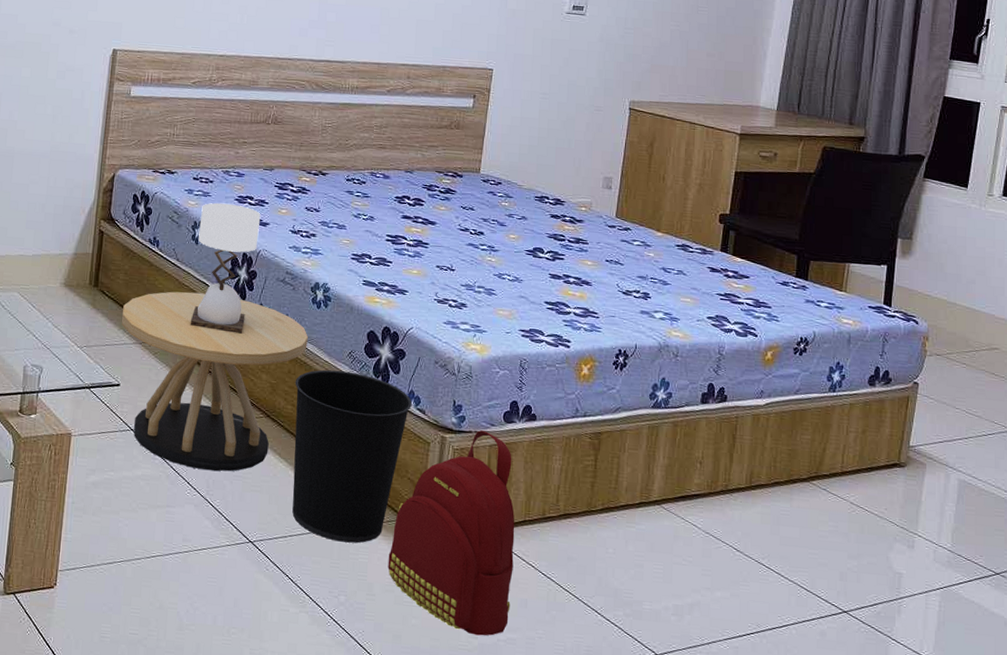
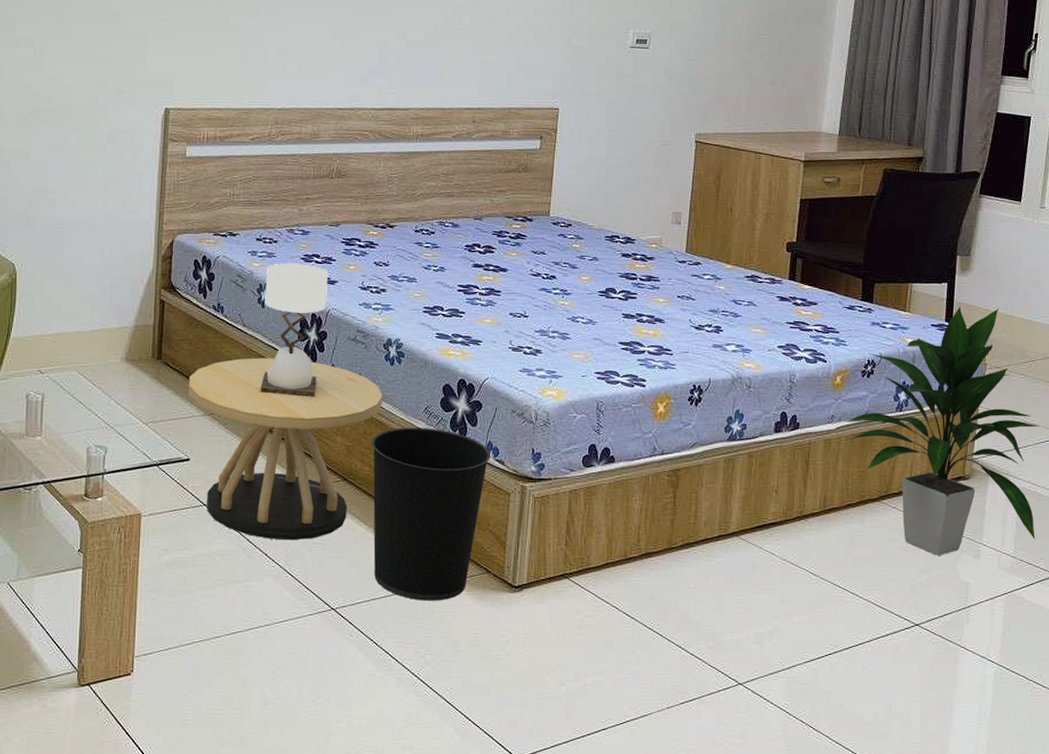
backpack: present [388,430,515,636] -> none [473,477,598,682]
indoor plant: none [774,290,983,543] -> present [844,306,1040,555]

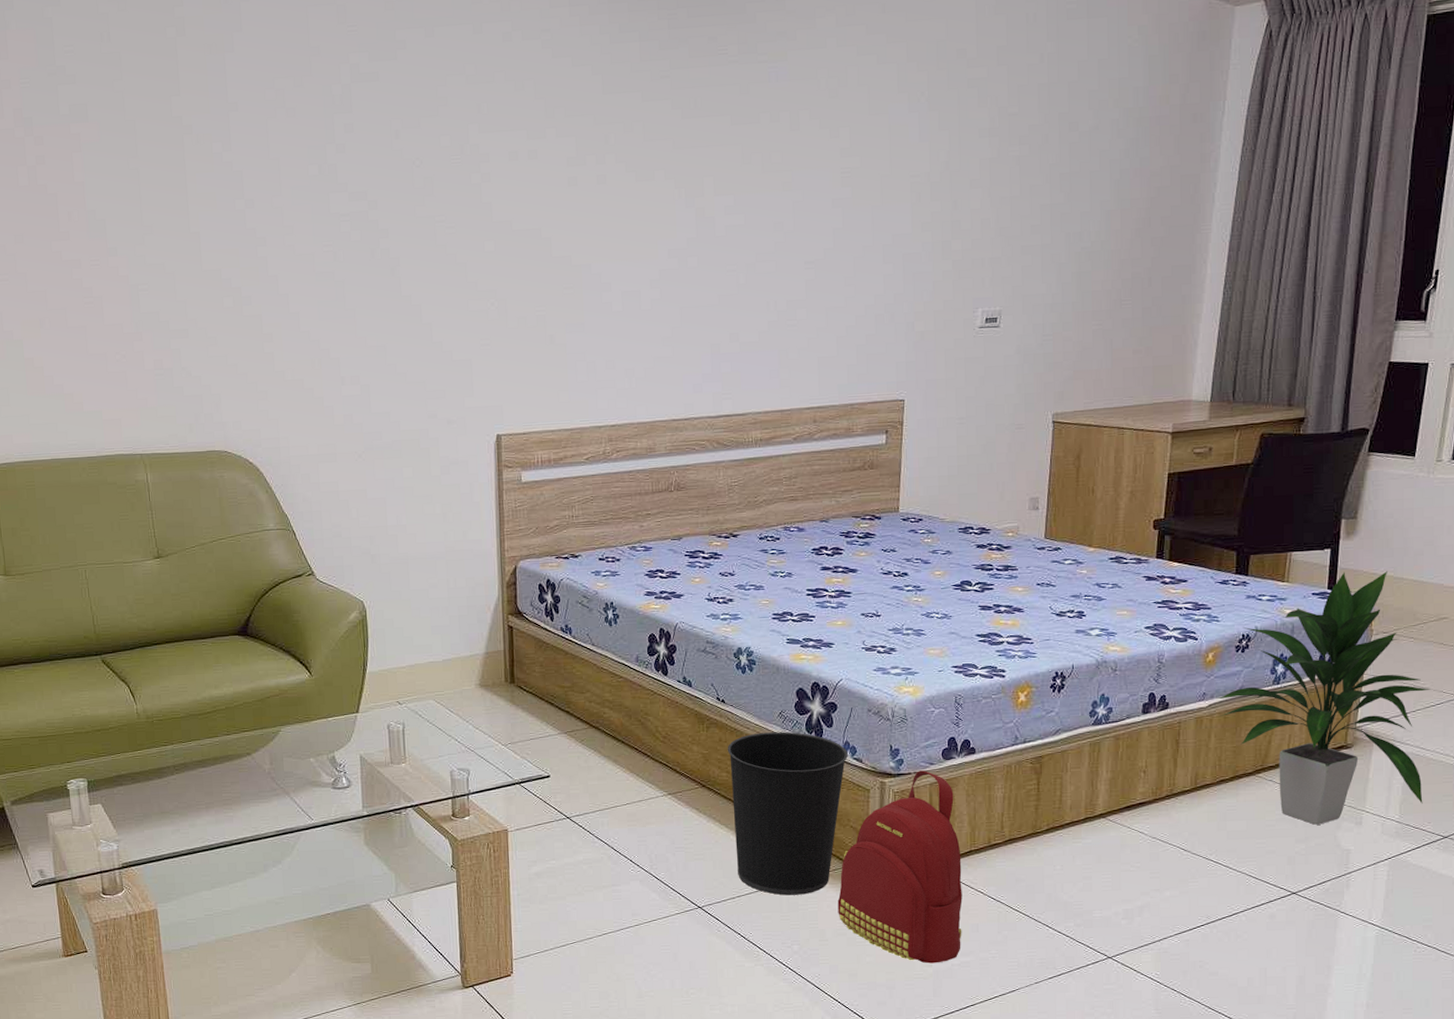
side table: present [189,263,382,541] -> none [543,580,736,846]
backpack: none [473,477,598,682] -> present [837,770,963,964]

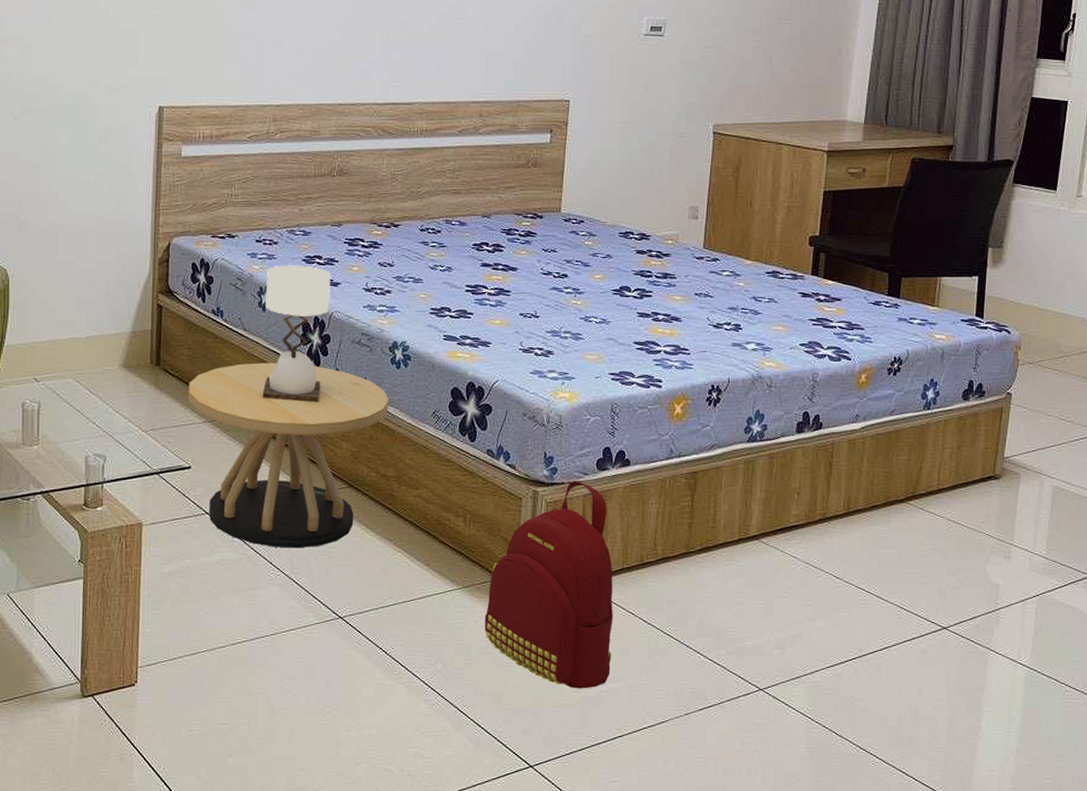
side table: none [543,580,736,846] -> present [189,265,389,549]
wastebasket: present [727,731,848,896] -> none [377,432,501,608]
indoor plant: present [1217,571,1431,825] -> none [869,300,1075,557]

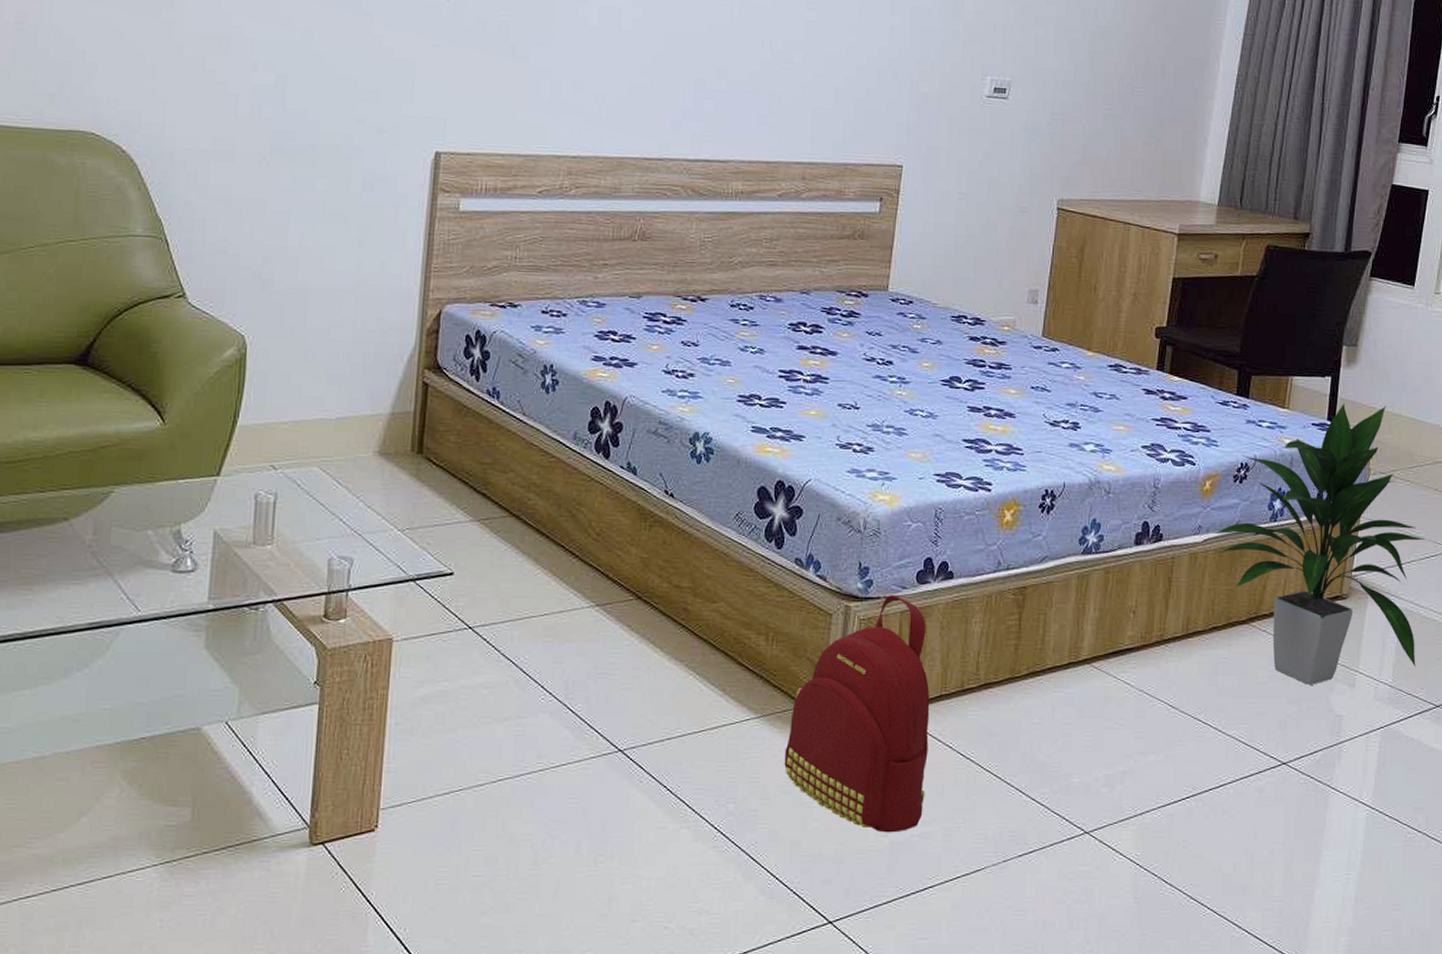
side table: present [189,265,389,549] -> none [454,340,686,670]
indoor plant: none [869,300,1075,557] -> present [1213,403,1426,685]

